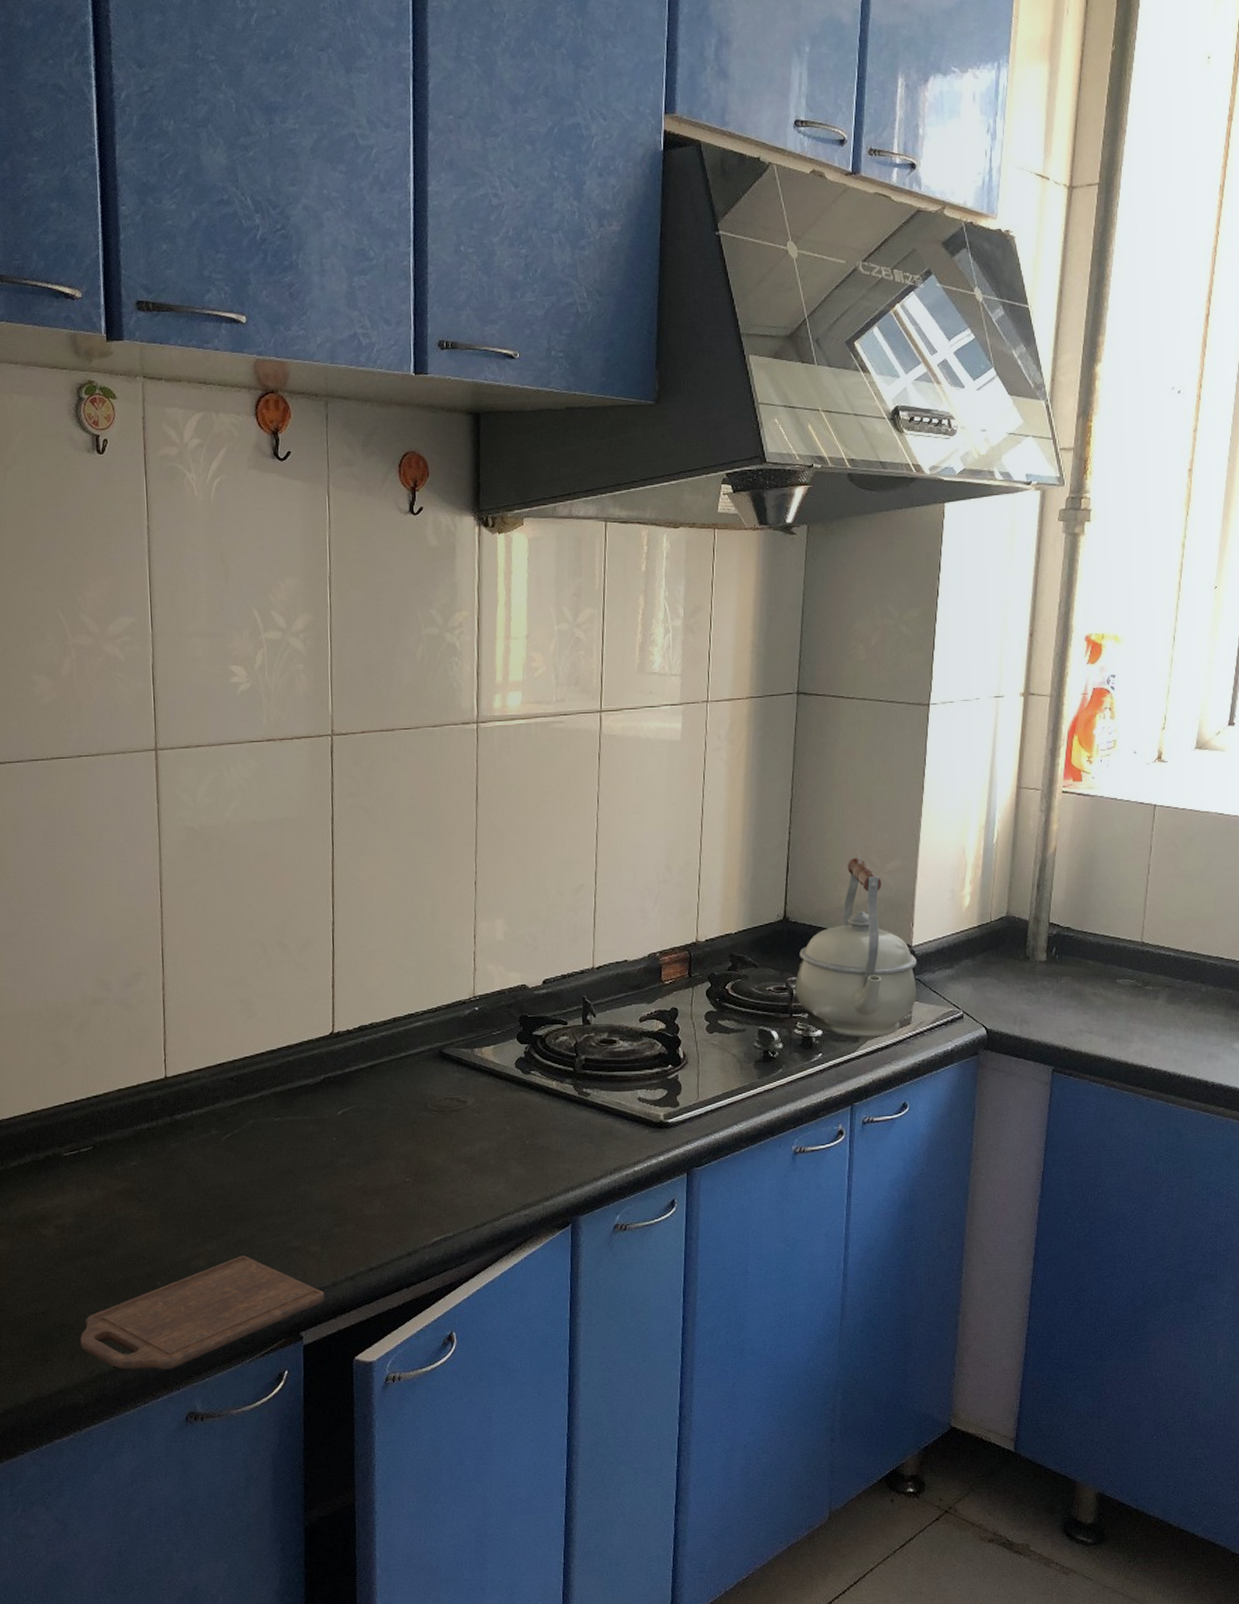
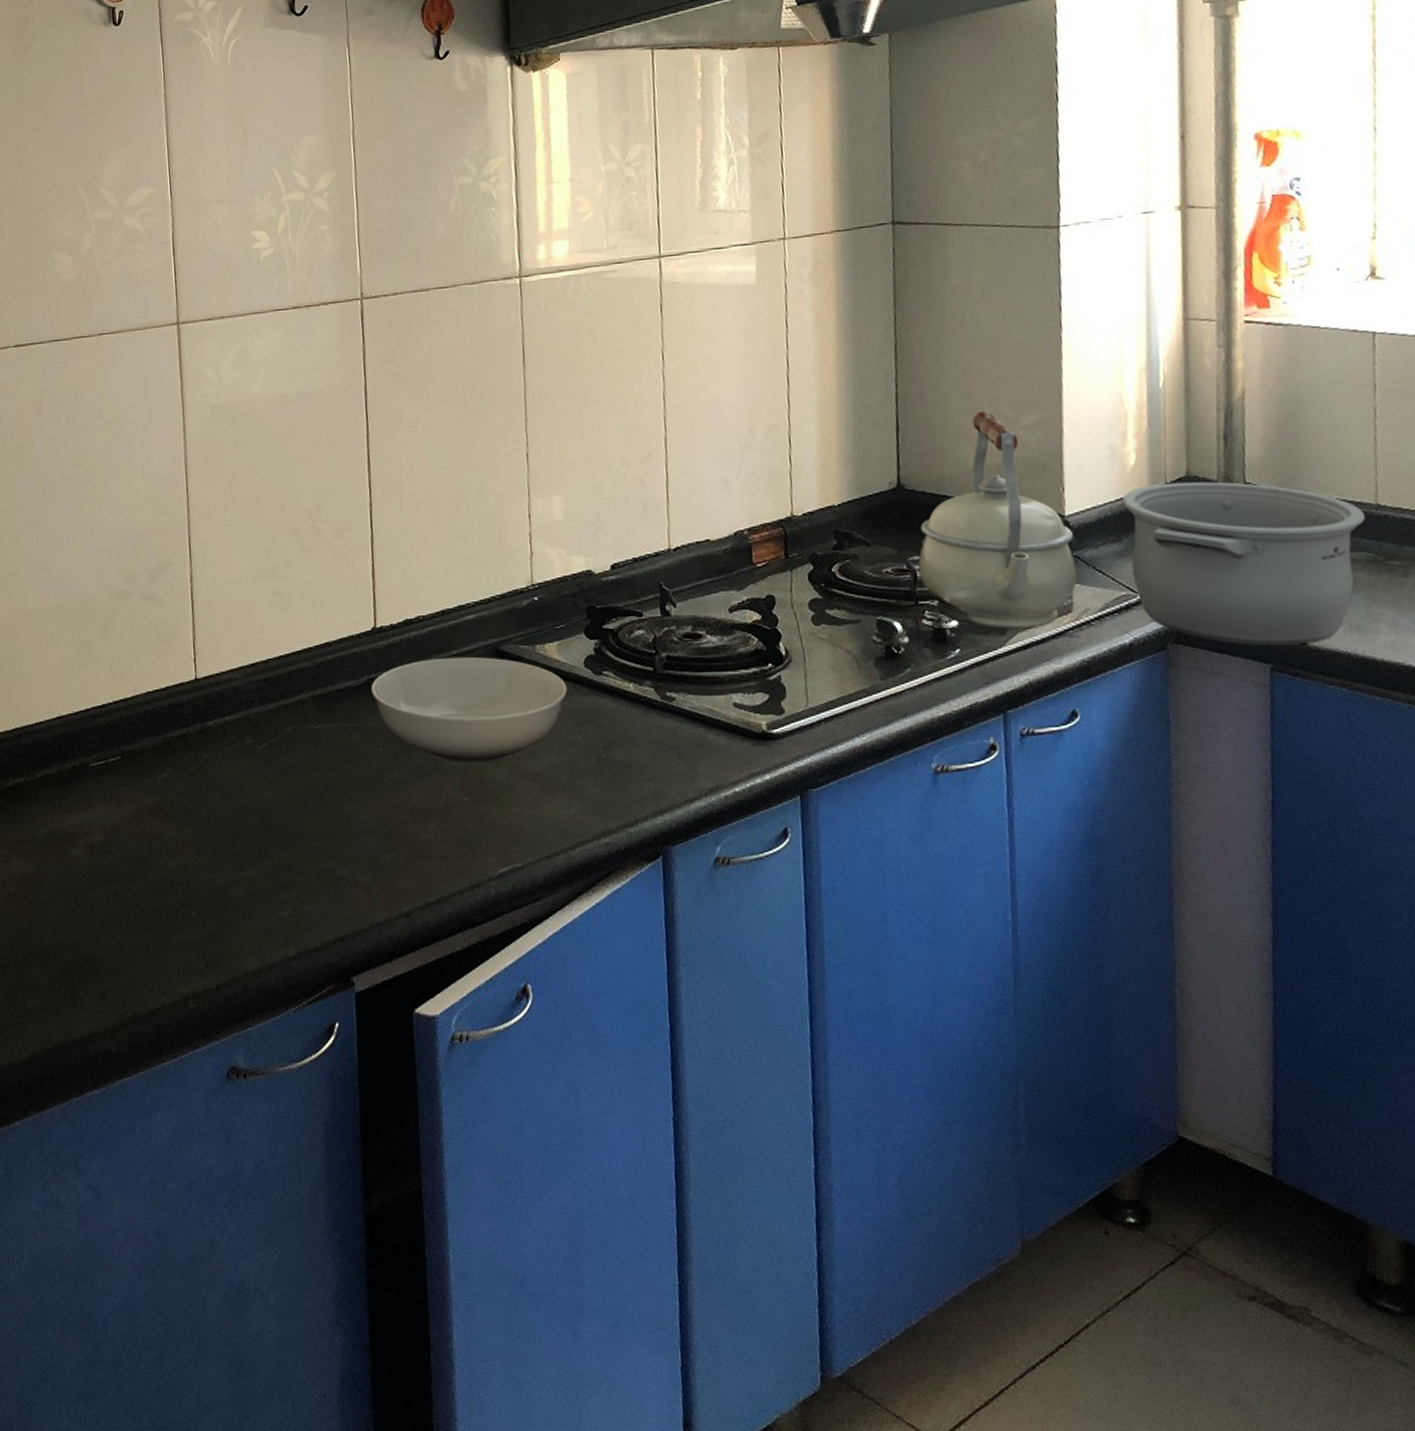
cutting board: present [80,1255,324,1370] -> none [111,884,377,1015]
bowl: none [327,1058,500,1151] -> present [371,656,568,765]
cooking pot: none [956,920,1132,1052] -> present [1121,481,1365,646]

